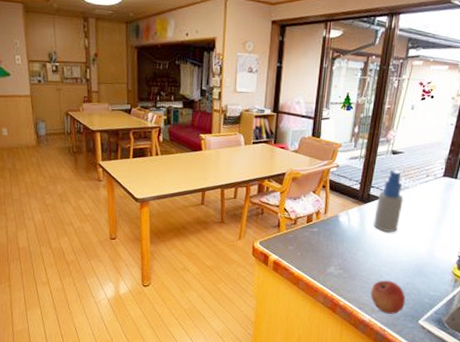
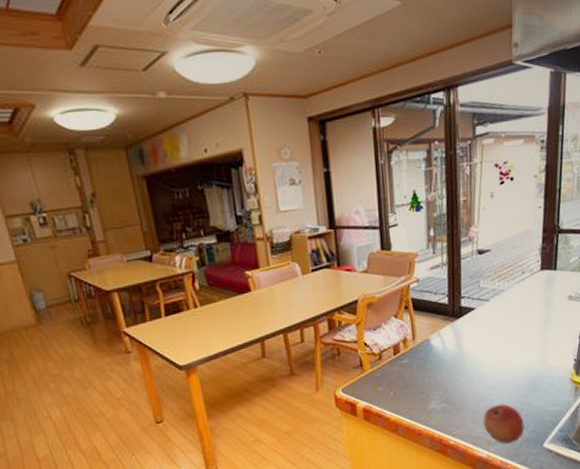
spray bottle: present [373,169,404,232] -> none [470,272,501,347]

